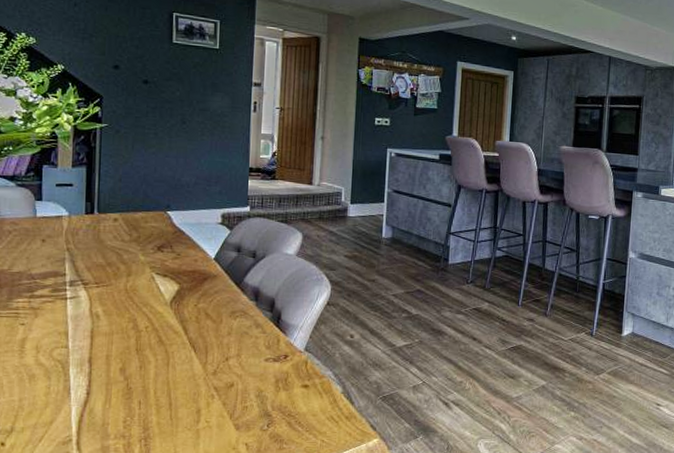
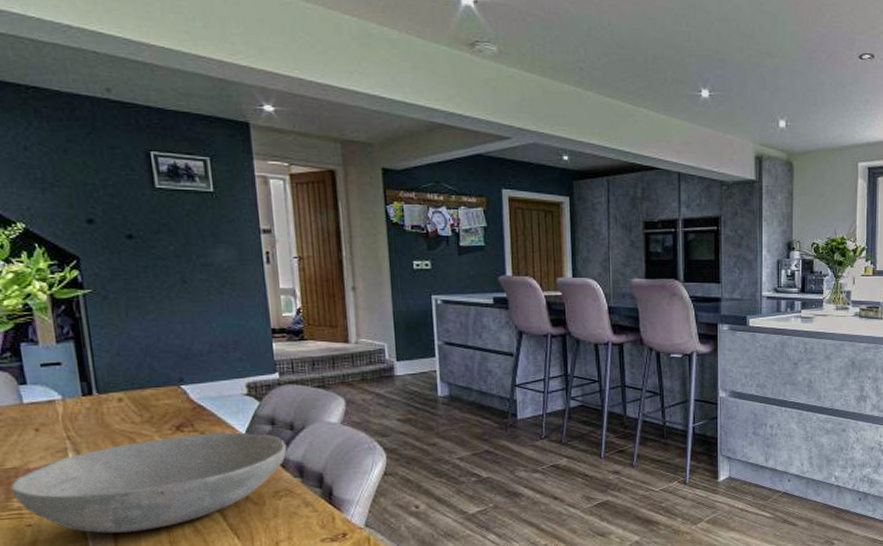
bowl: none [13,255,248,339] -> present [10,432,287,534]

